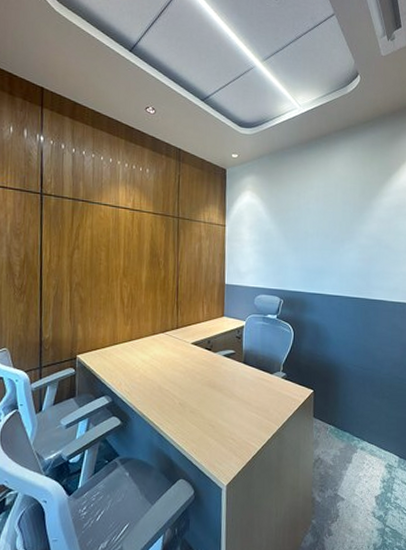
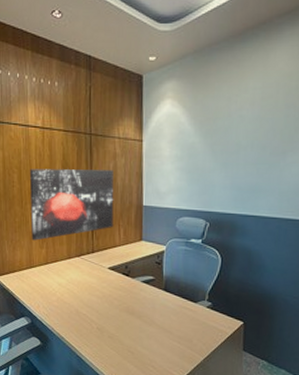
wall art: none [116,247,199,317] -> present [29,169,114,241]

